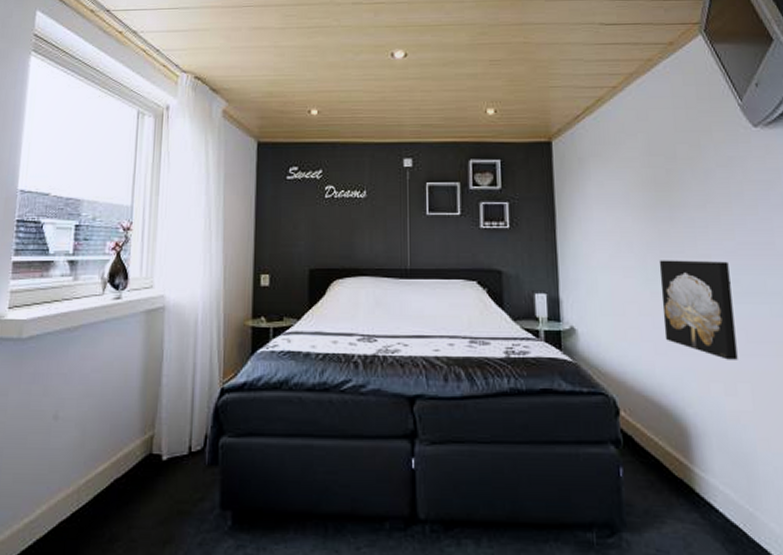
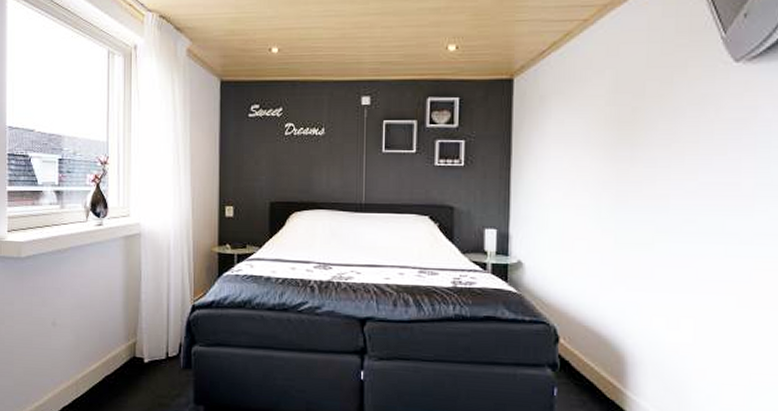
wall art: present [659,260,738,360] -> none [611,199,687,296]

